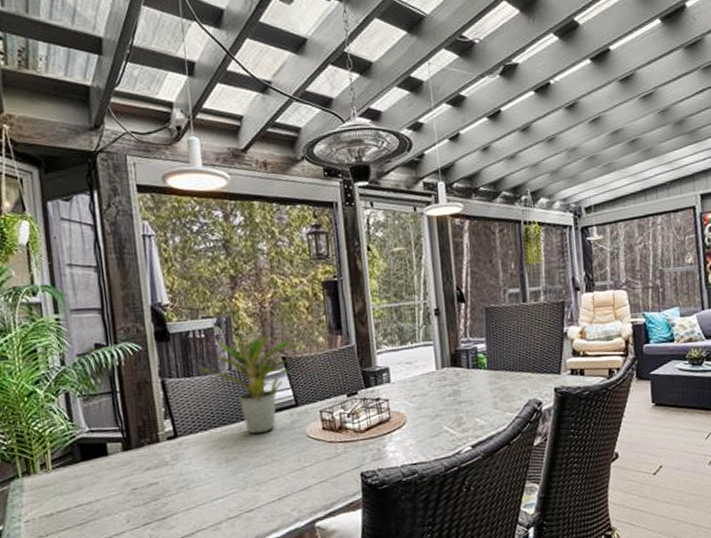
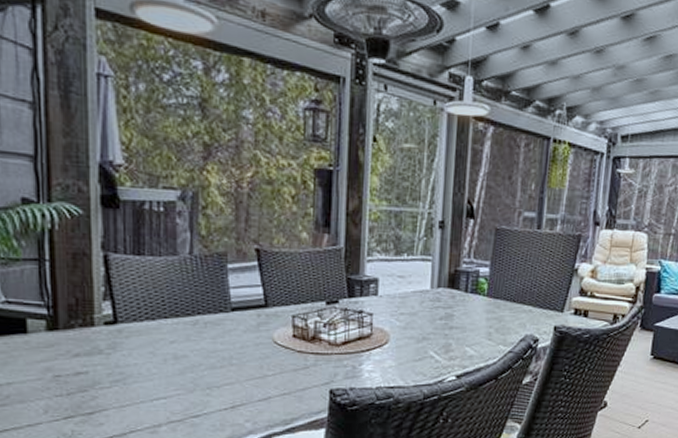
potted plant: present [197,334,295,435] -> none [150,217,273,333]

